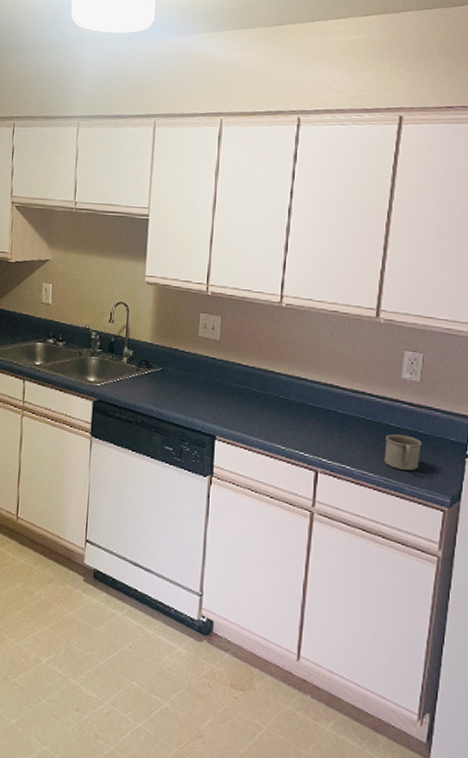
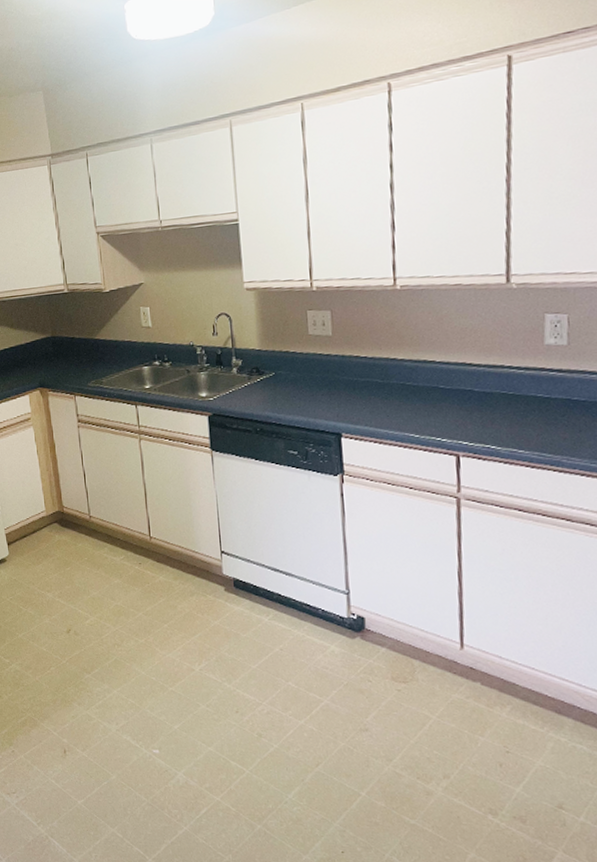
mug: present [384,434,422,471] -> none [534,404,578,442]

